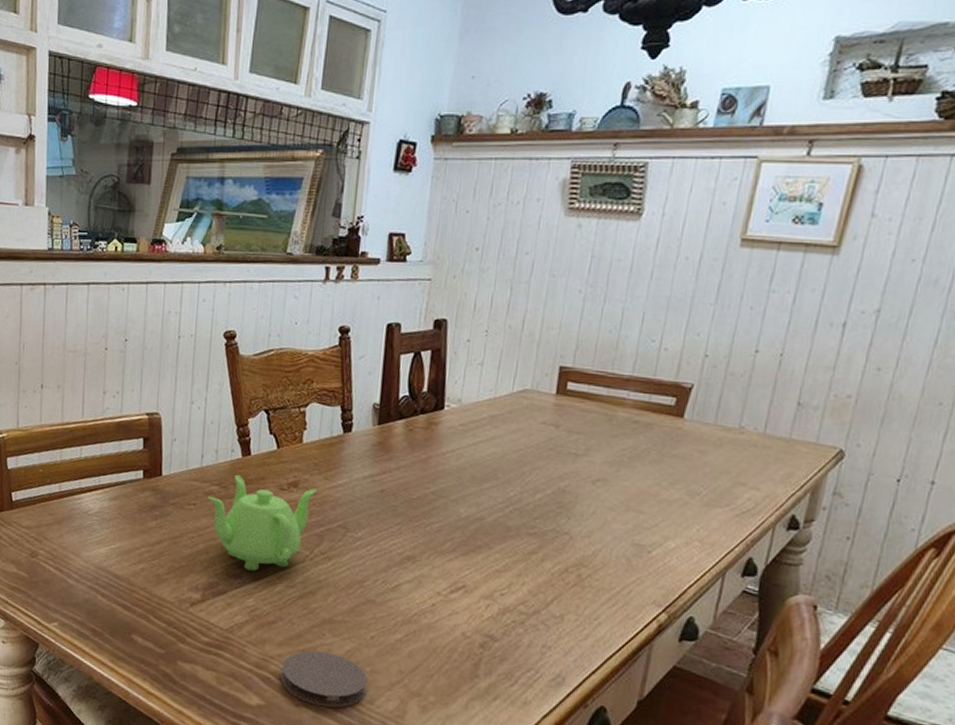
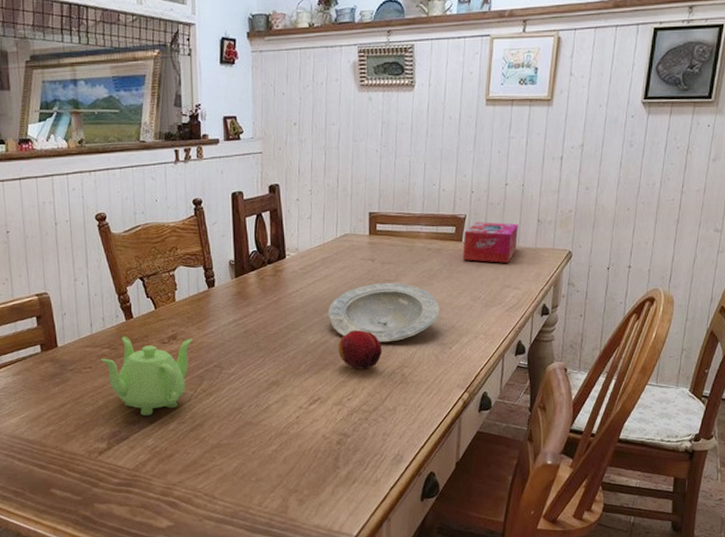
coaster: present [281,650,368,708] -> none [184,471,255,517]
plate: none [488,455,641,532] -> present [328,282,440,343]
fruit: none [496,510,555,561] -> present [338,330,382,370]
tissue box: none [681,395,768,454] -> present [463,222,518,263]

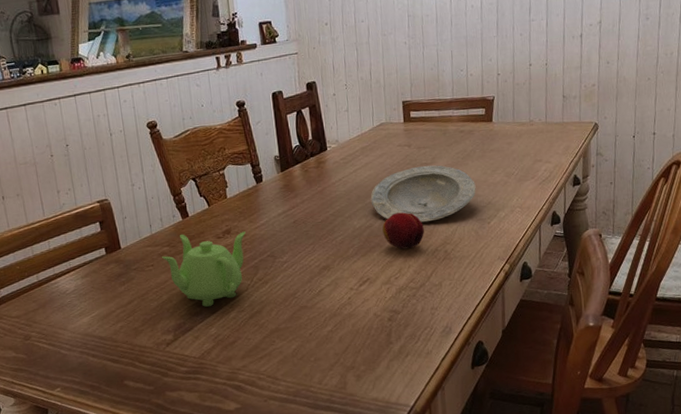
tissue box: present [463,222,518,263] -> none [493,100,545,140]

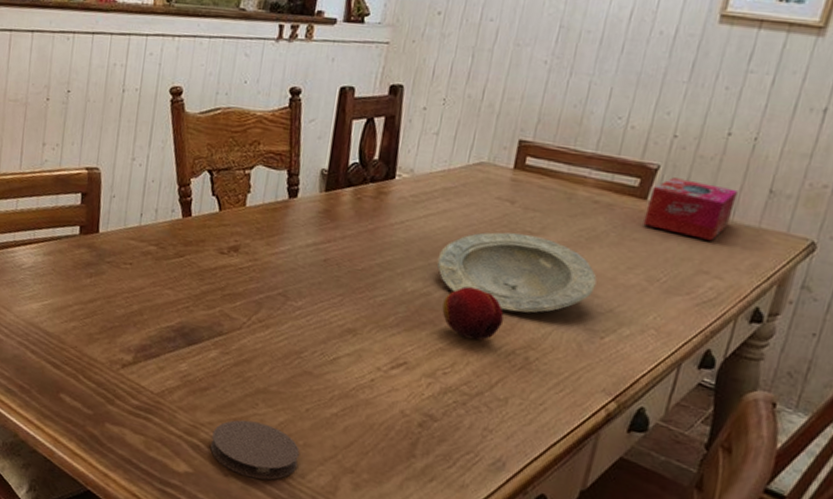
teapot: present [161,231,246,307] -> none [144,235,258,336]
coaster: none [247,353,314,397] -> present [210,420,300,480]
tissue box: none [493,100,545,140] -> present [643,177,738,241]

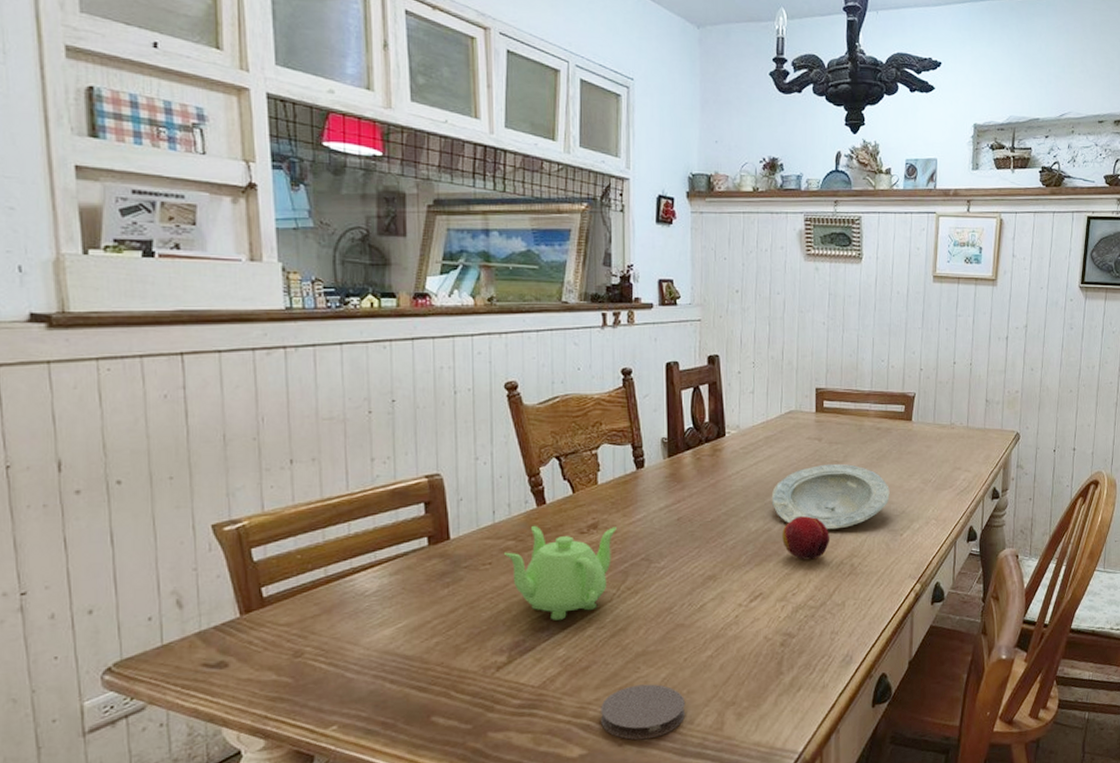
teapot: none [144,235,258,336] -> present [503,525,617,620]
tissue box: present [643,177,738,241] -> none [912,401,967,444]

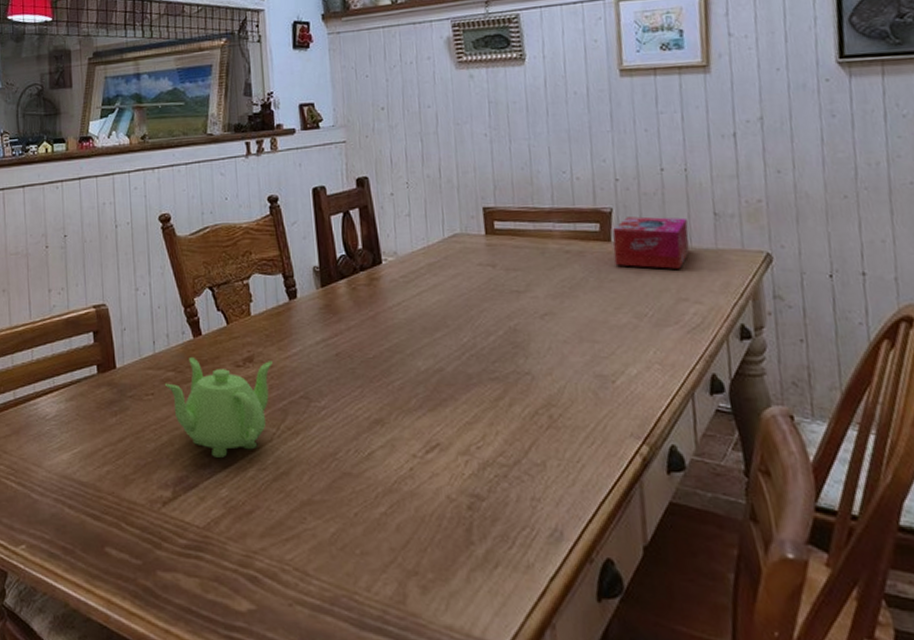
coaster: present [601,684,686,740] -> none [267,538,360,603]
plate: present [771,463,890,530] -> none [440,293,592,372]
fruit: present [782,516,829,560] -> none [457,355,518,408]
tissue box: none [912,401,967,444] -> present [612,216,690,269]

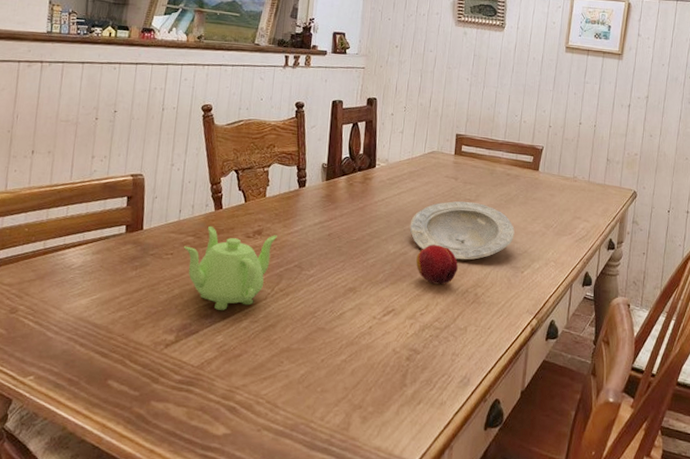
plate: none [440,293,592,372] -> present [409,201,515,260]
fruit: none [457,355,518,408] -> present [416,245,458,285]
tissue box: present [612,216,690,269] -> none [538,154,589,196]

